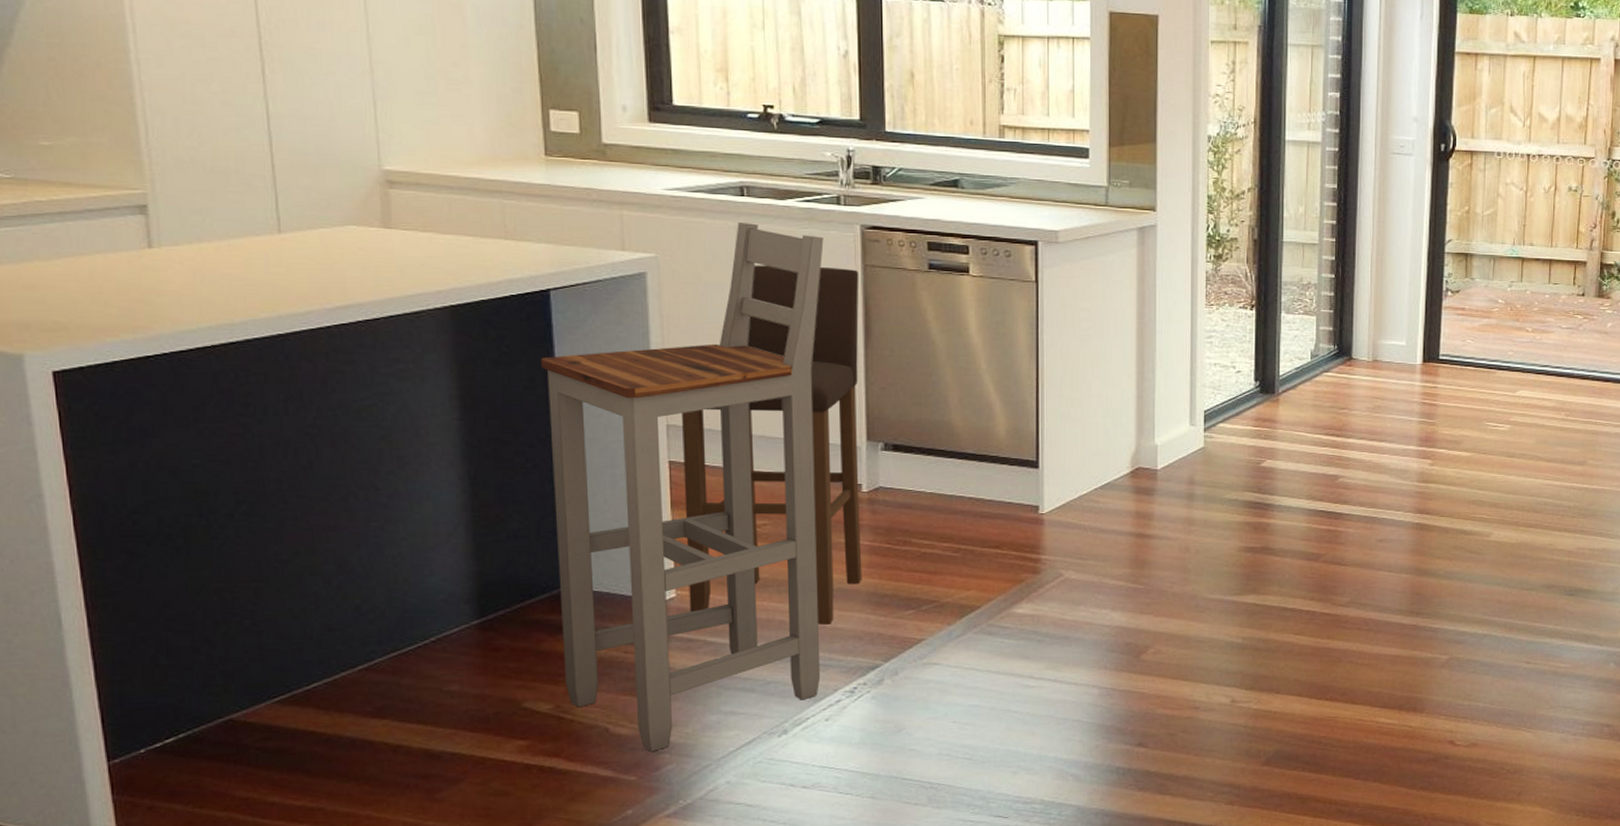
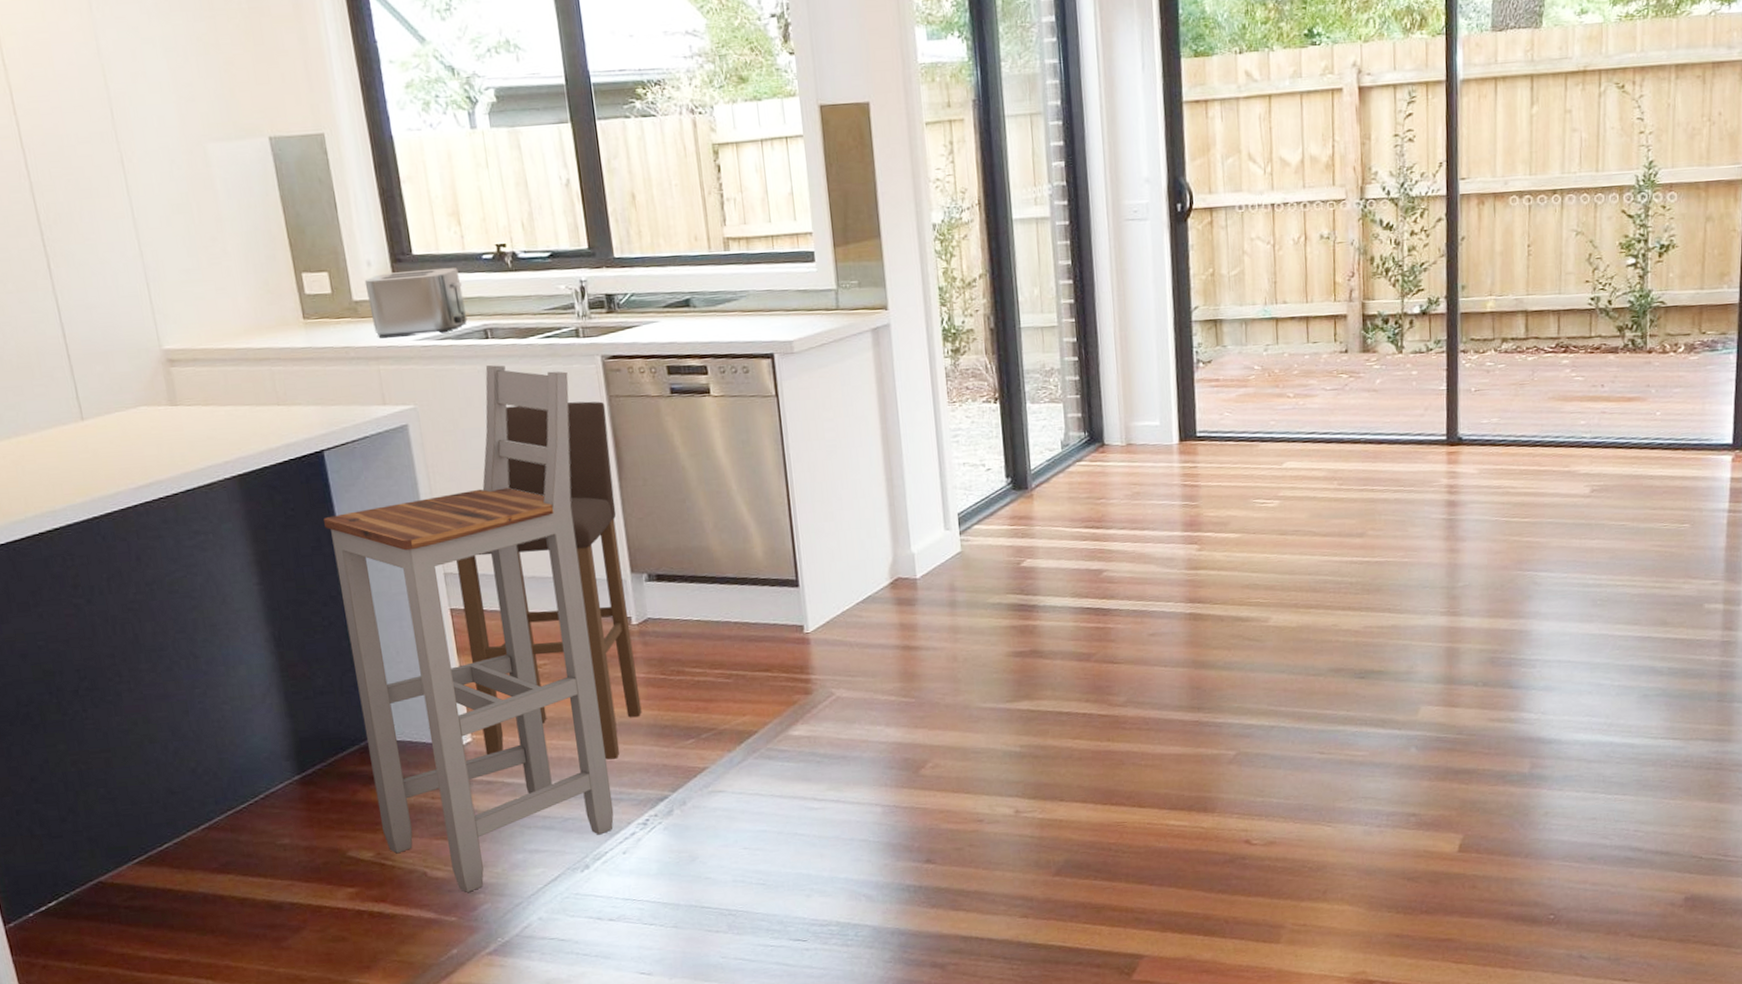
toaster: none [617,120,724,185] -> present [364,267,468,338]

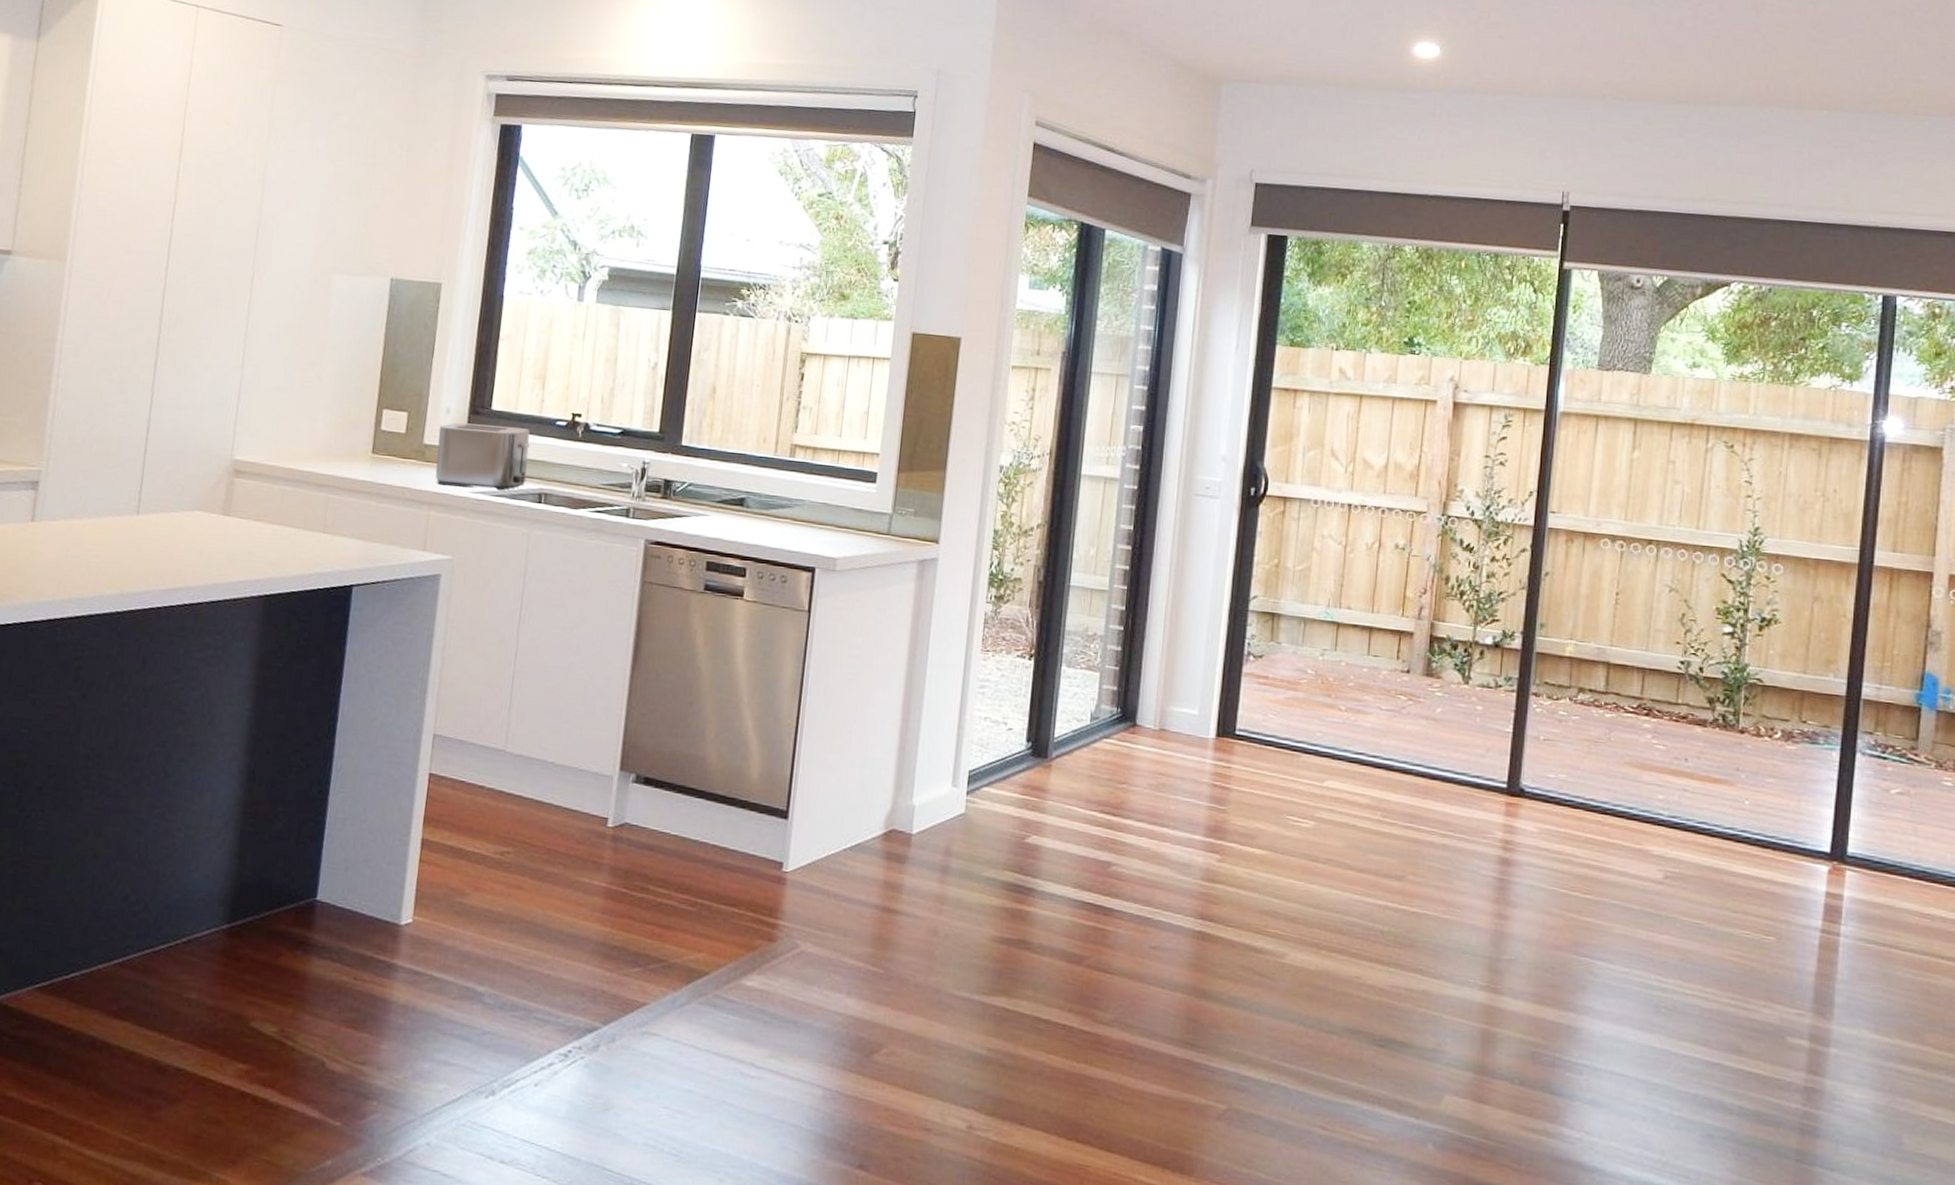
bar stool: present [324,365,614,892] -> none [293,530,608,1096]
bar stool: present [456,401,642,760] -> none [422,574,637,974]

